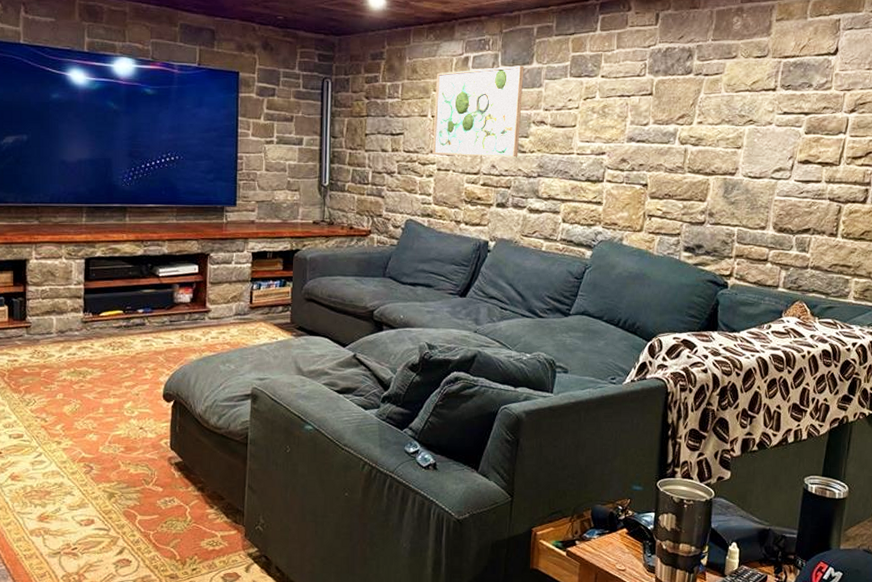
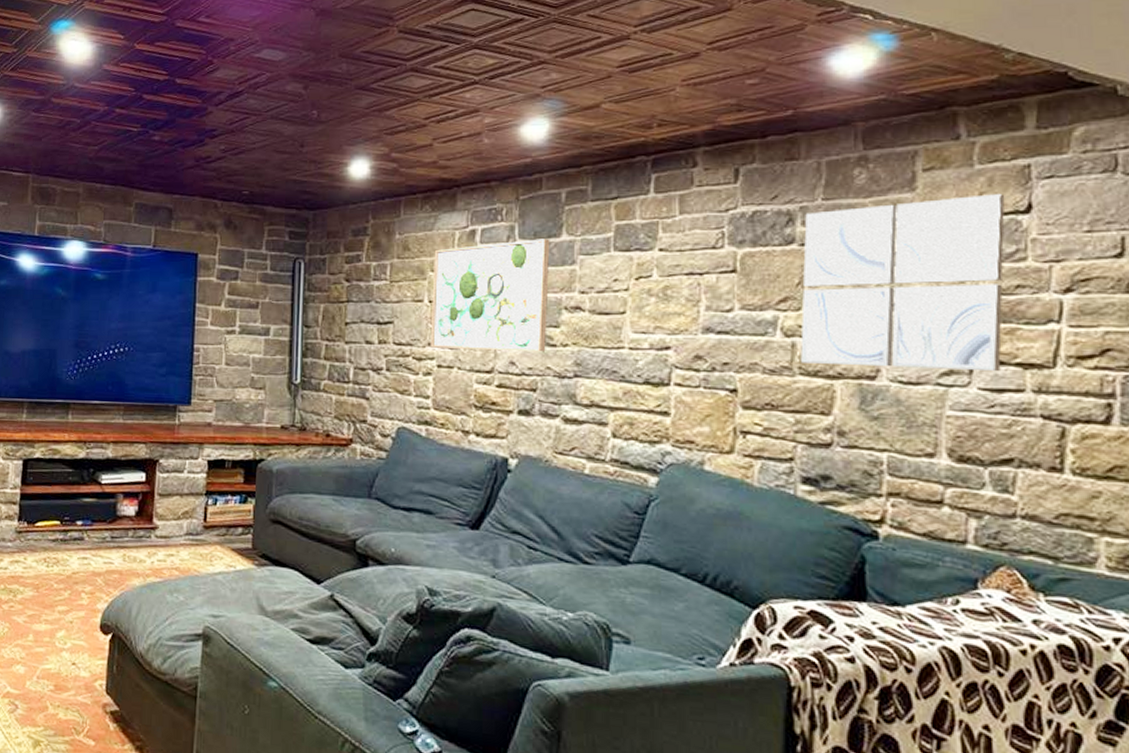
wall art: none [690,40,823,169] -> present [800,194,1005,372]

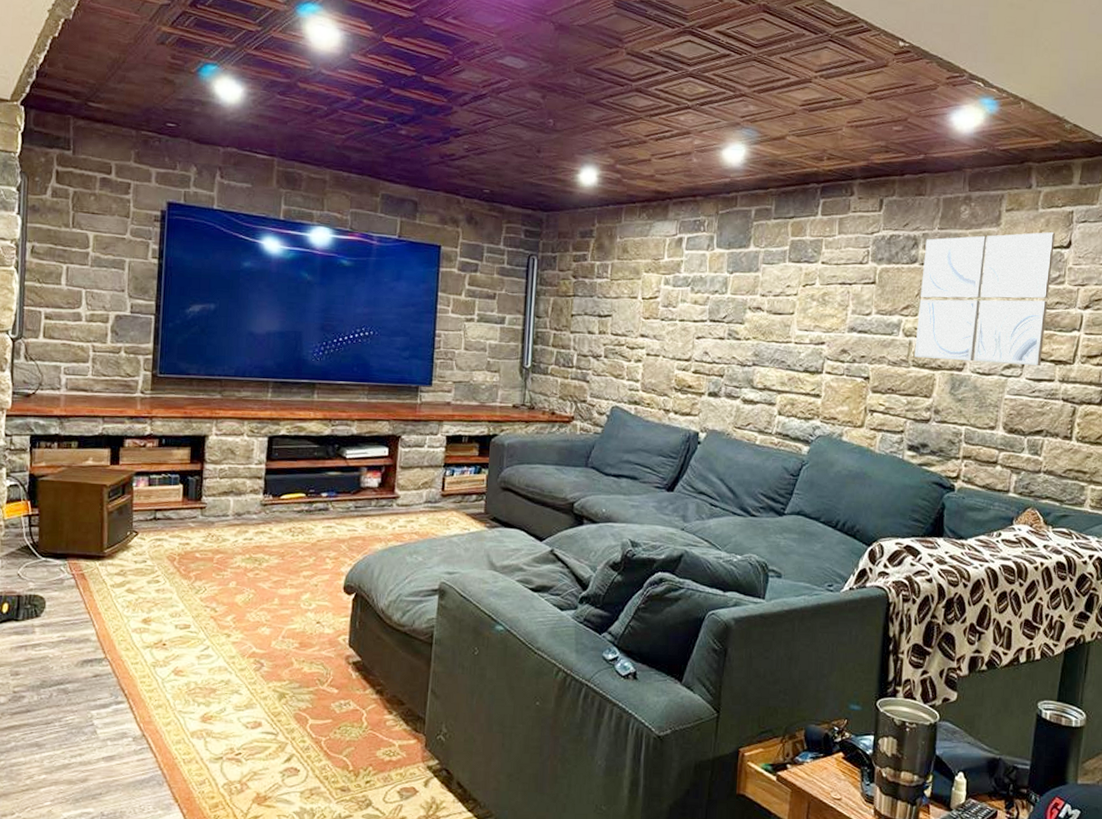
wall art: present [430,239,550,352] -> none [641,248,741,345]

